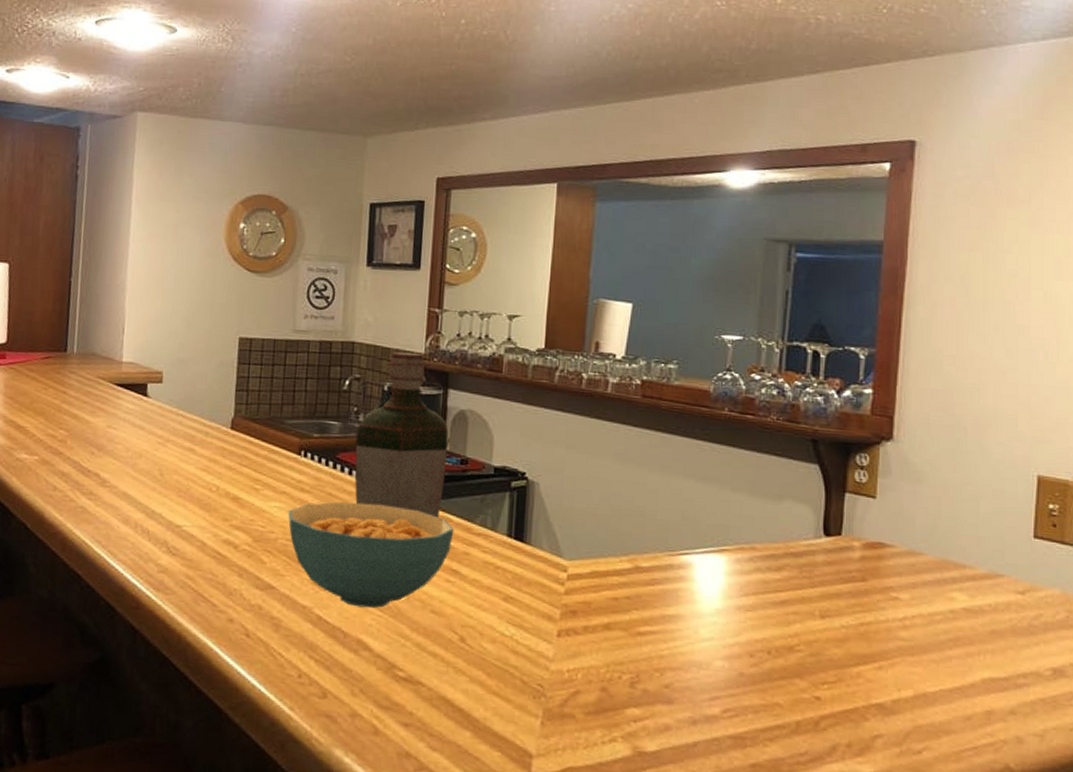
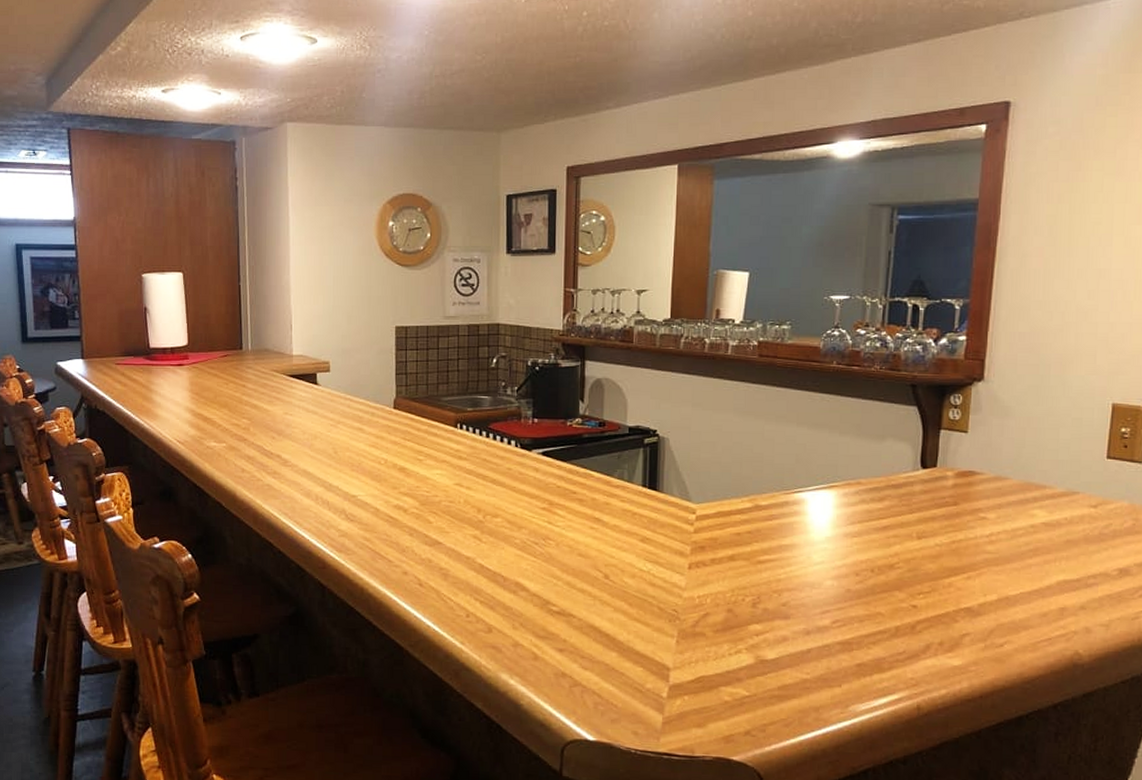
cereal bowl: present [288,502,454,609] -> none [449,465,595,556]
bottle: present [354,352,449,518] -> none [505,330,587,475]

